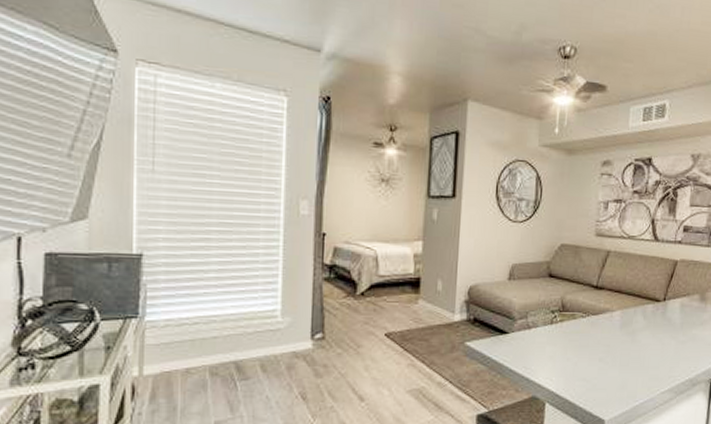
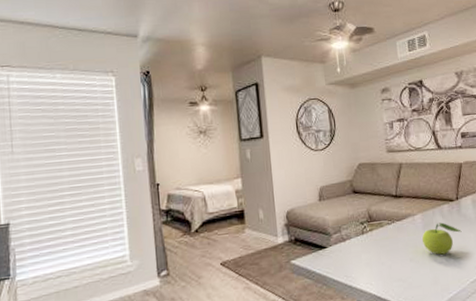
fruit: none [617,323,662,359] -> present [422,222,462,255]

